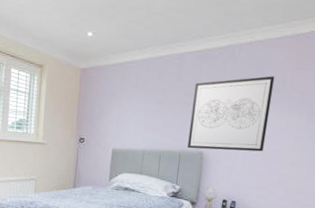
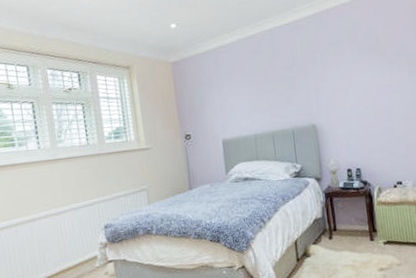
wall art: present [187,76,275,152] -> none [292,35,375,124]

